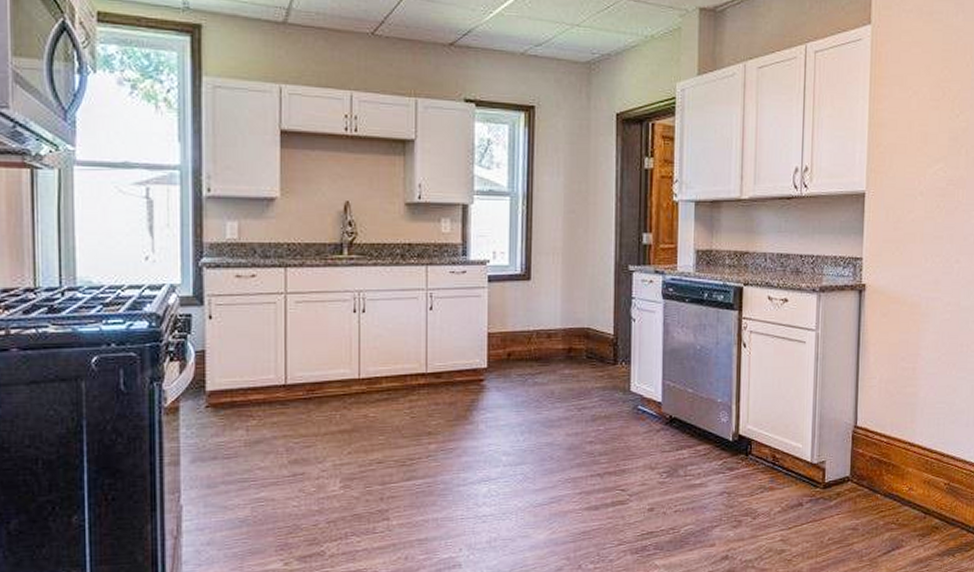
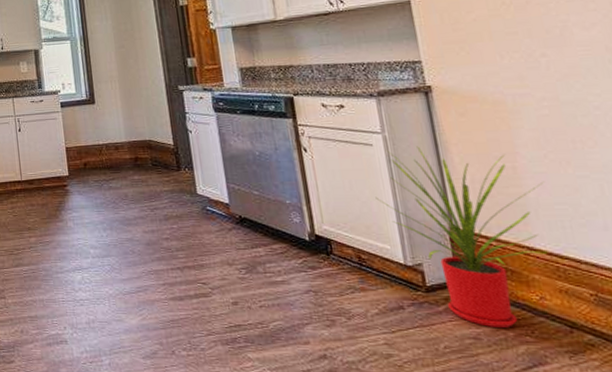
house plant: none [798,345,933,518] -> present [375,146,548,327]

